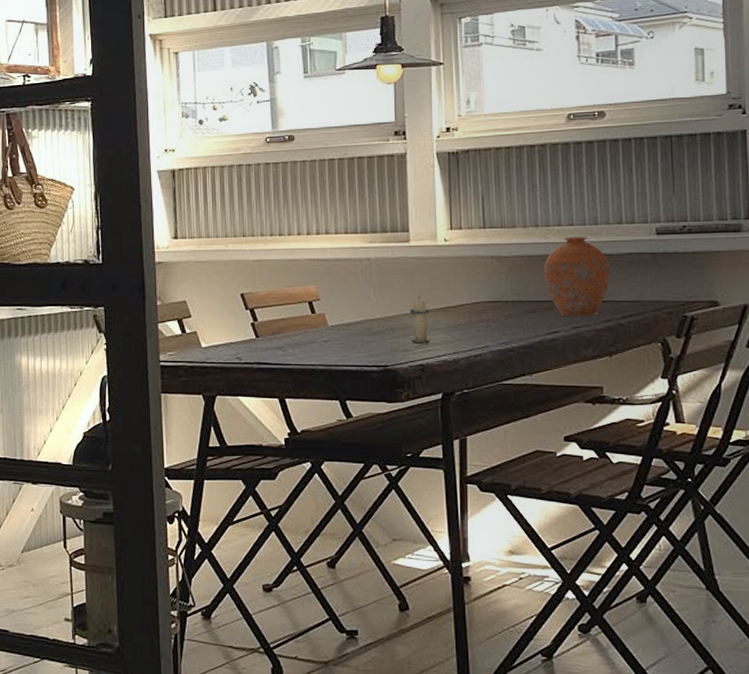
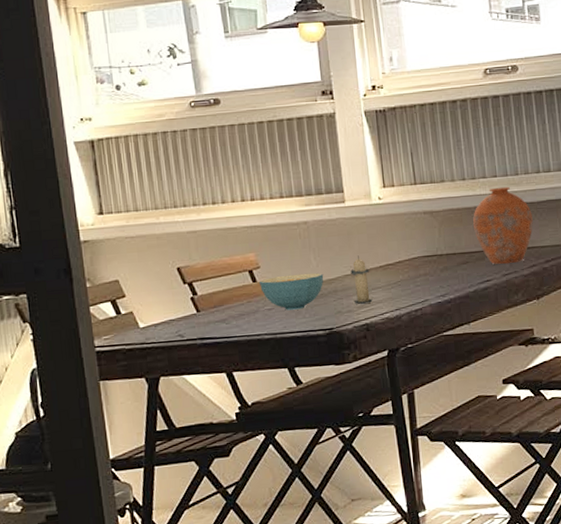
cereal bowl: none [318,309,382,344] -> present [259,272,324,311]

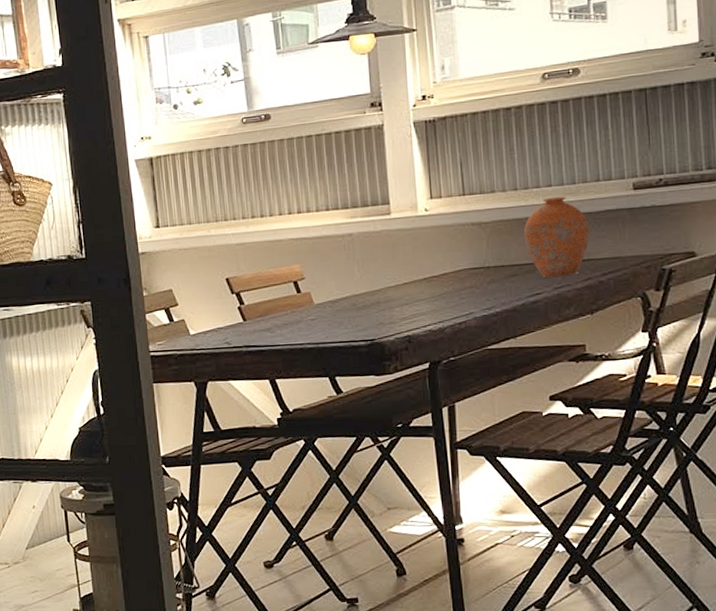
cereal bowl: present [259,272,324,311] -> none [304,284,367,321]
candle: present [350,255,373,305] -> none [394,267,416,317]

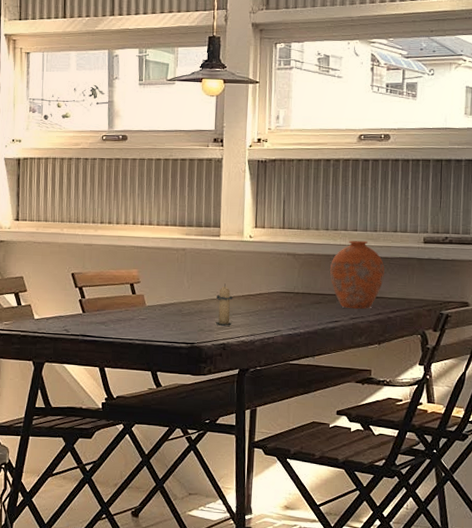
candle: none [394,267,416,317] -> present [215,283,233,327]

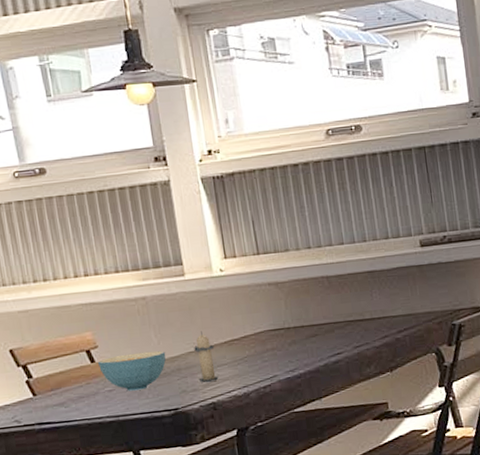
cereal bowl: none [138,292,193,323] -> present [98,351,166,391]
vase: present [330,240,385,309] -> none [320,254,384,336]

